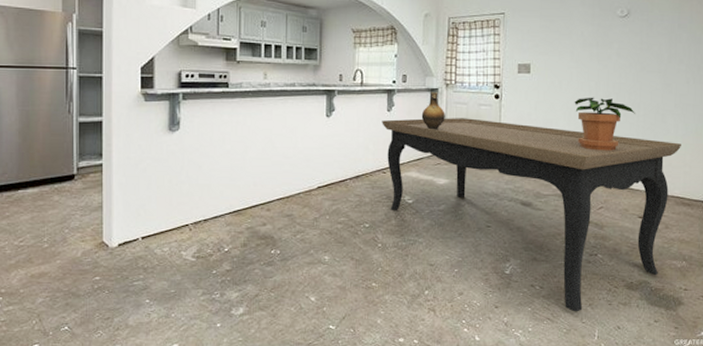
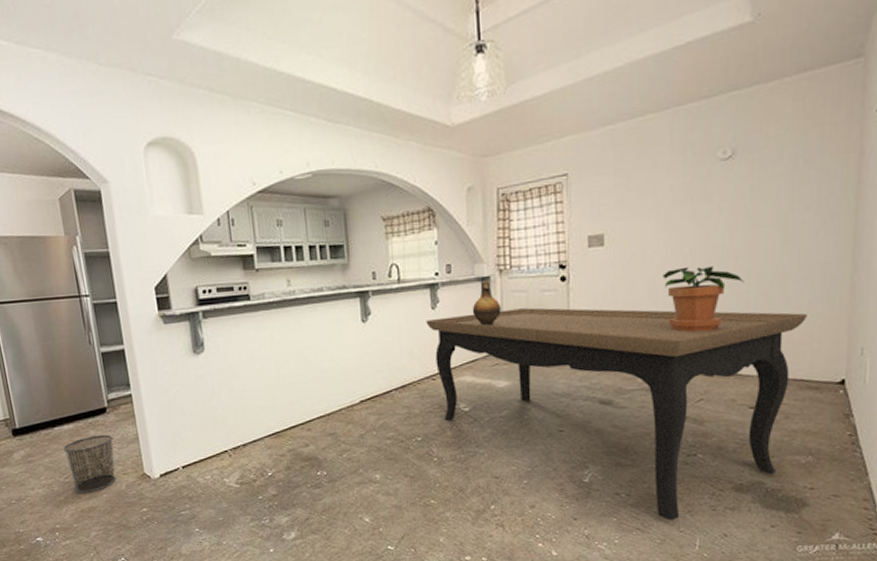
waste bin: none [24,201,77,258] -> present [63,435,116,493]

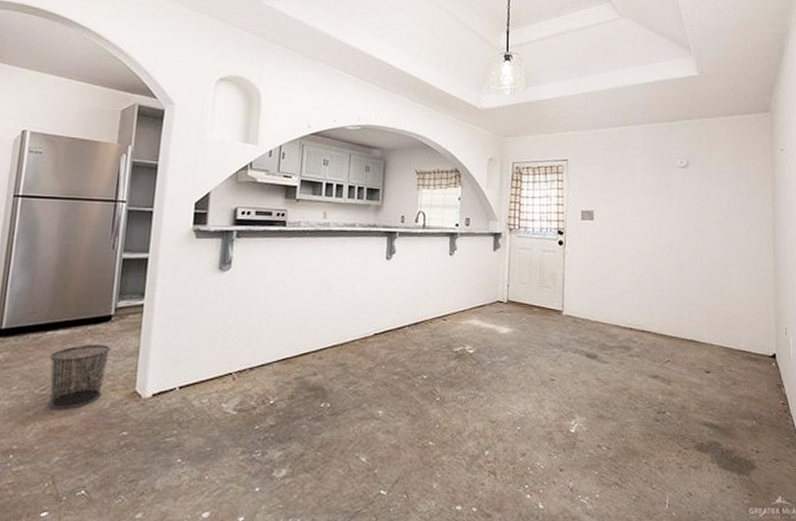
dining table: present [426,307,807,521] -> none [443,263,745,476]
ceramic jug: present [472,281,501,326] -> none [484,236,509,276]
potted plant: present [662,266,744,333] -> none [638,245,698,302]

